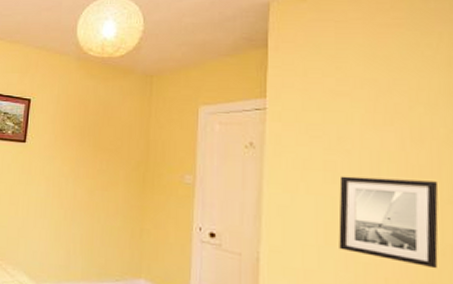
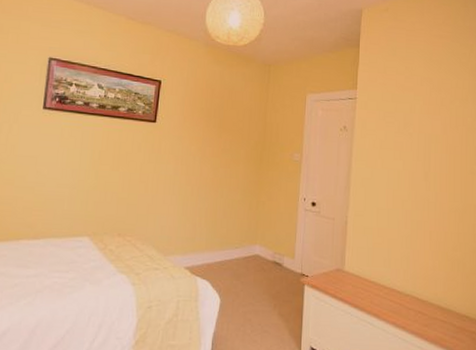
wall art: present [338,176,439,269] -> none [402,154,465,223]

